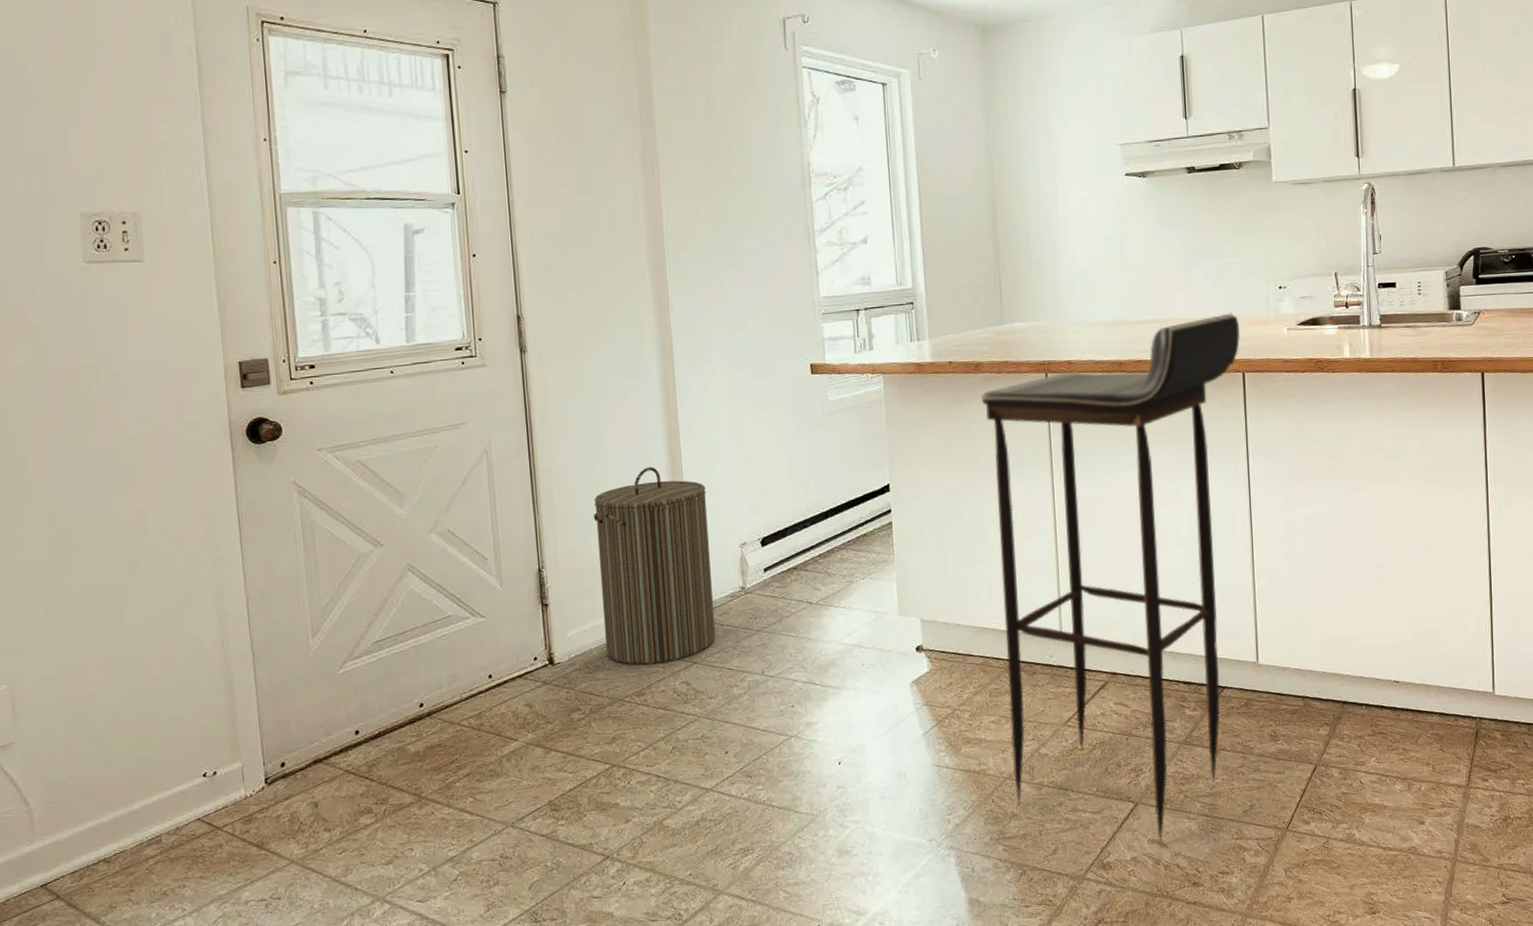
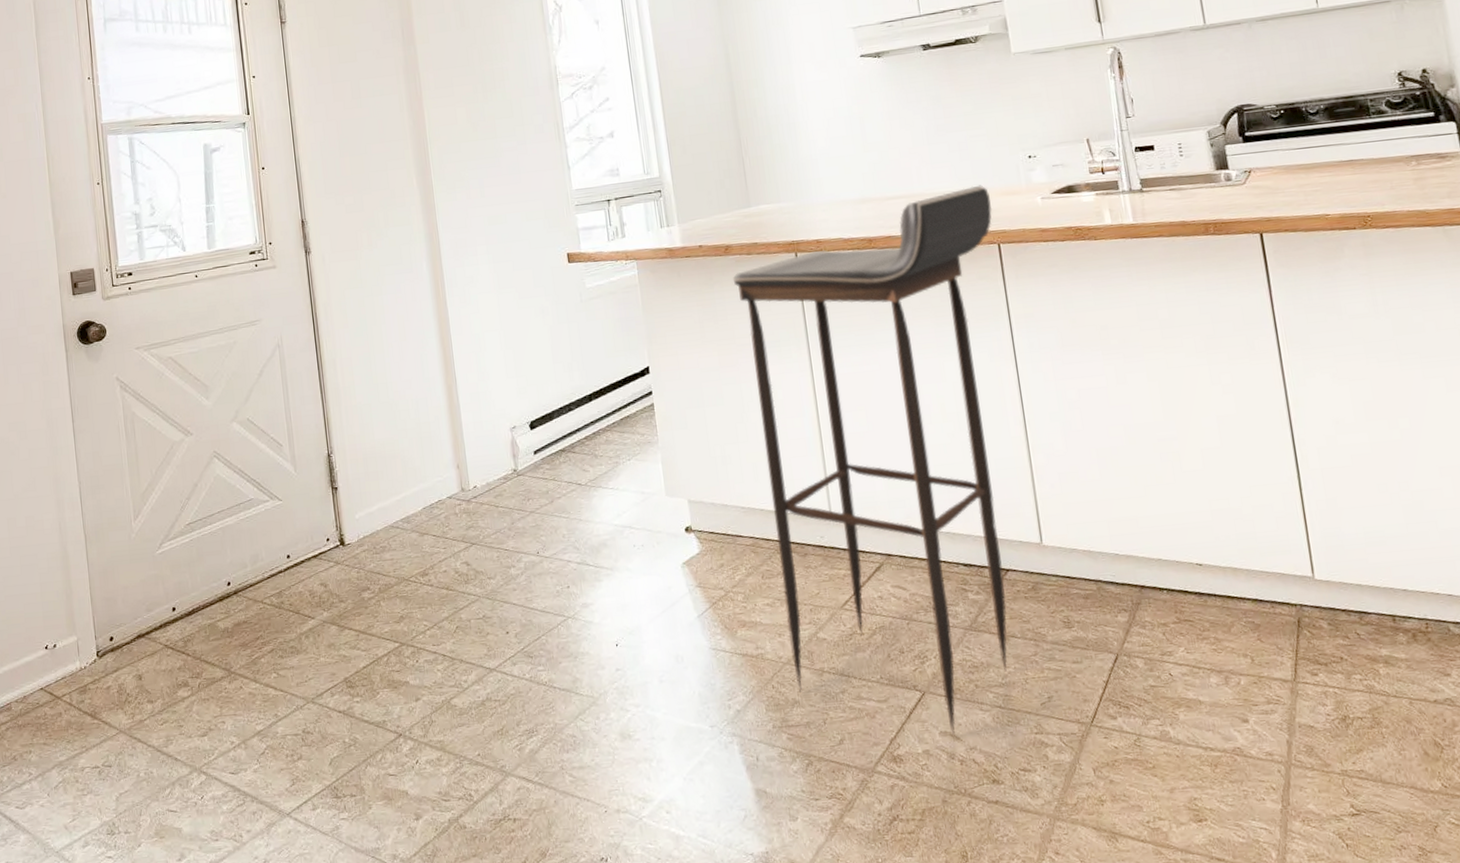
laundry hamper: present [593,467,715,666] -> none [374,356,492,546]

